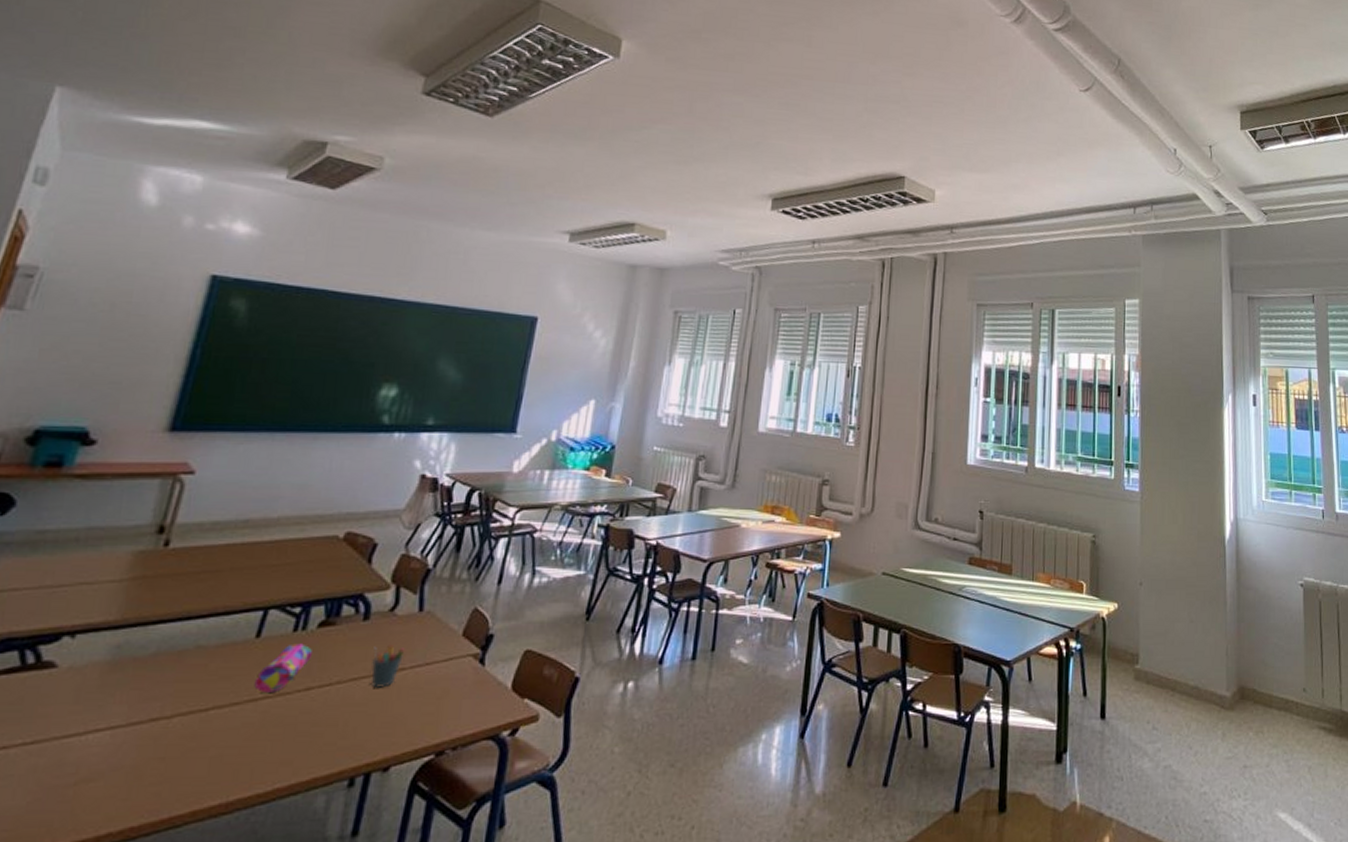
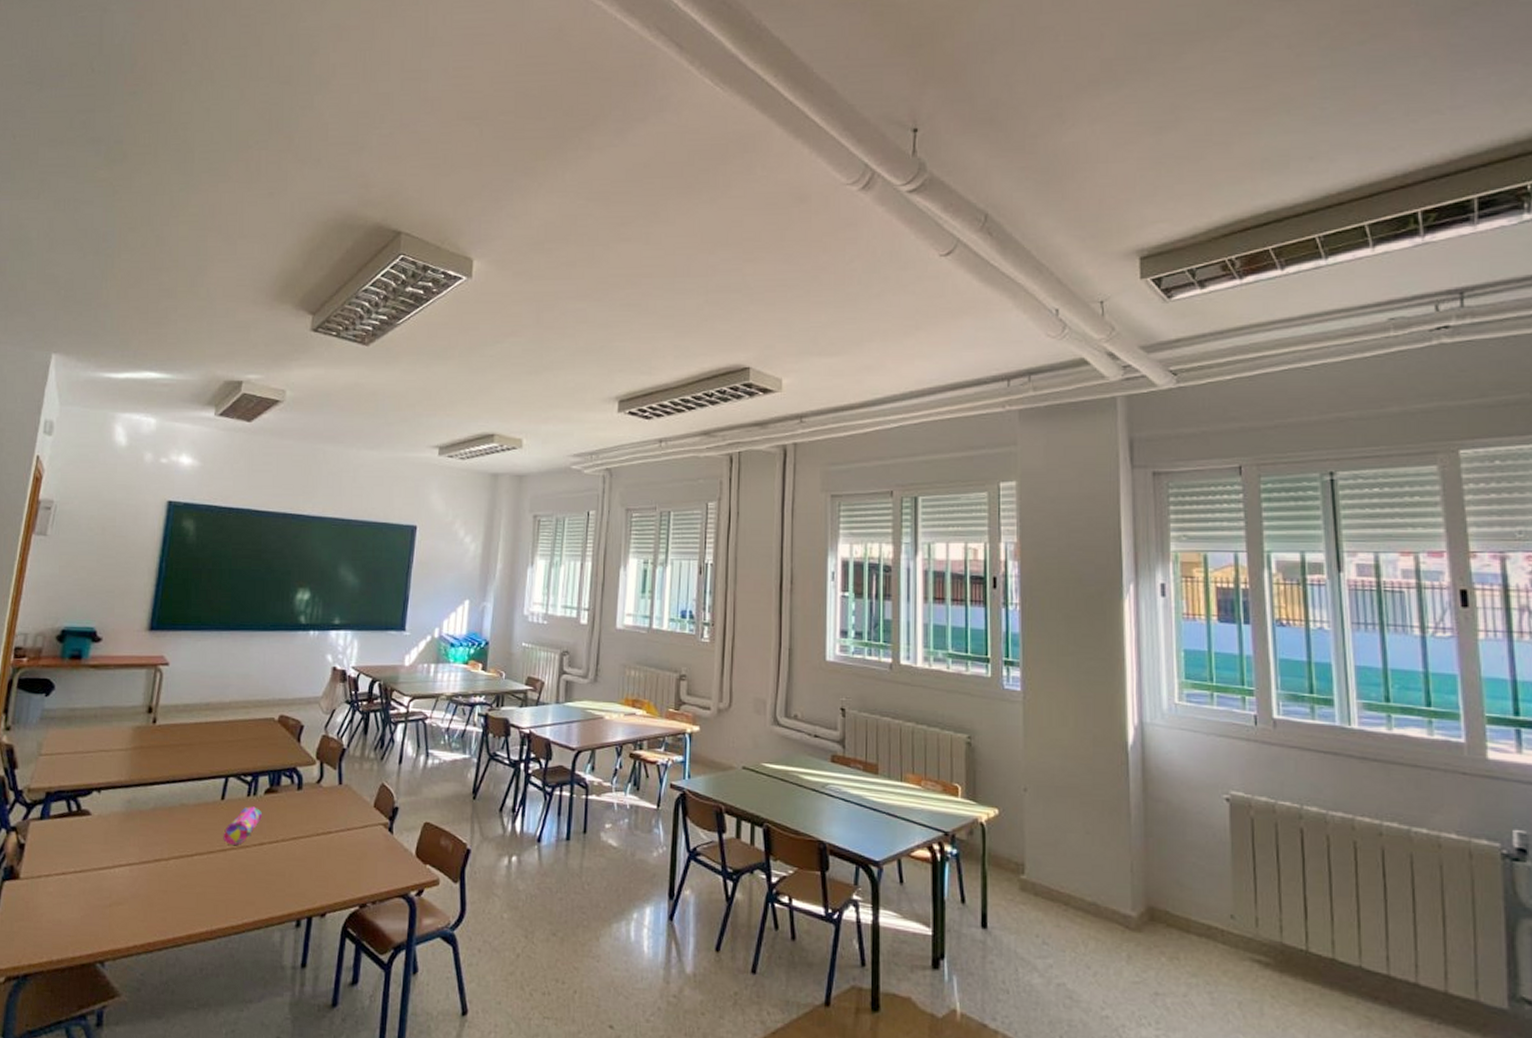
pen holder: present [371,643,406,688] -> none [307,810,331,847]

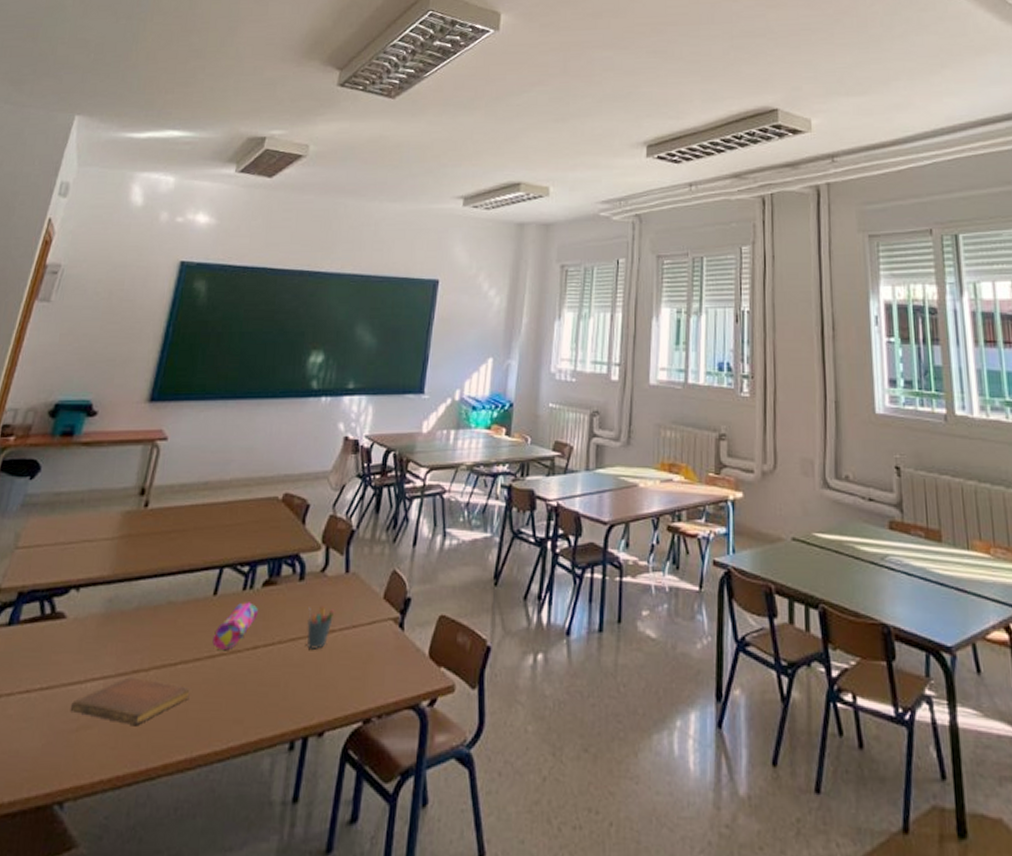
notebook: none [102,864,208,903] -> present [70,677,192,725]
pen holder: none [307,810,331,847] -> present [307,604,335,649]

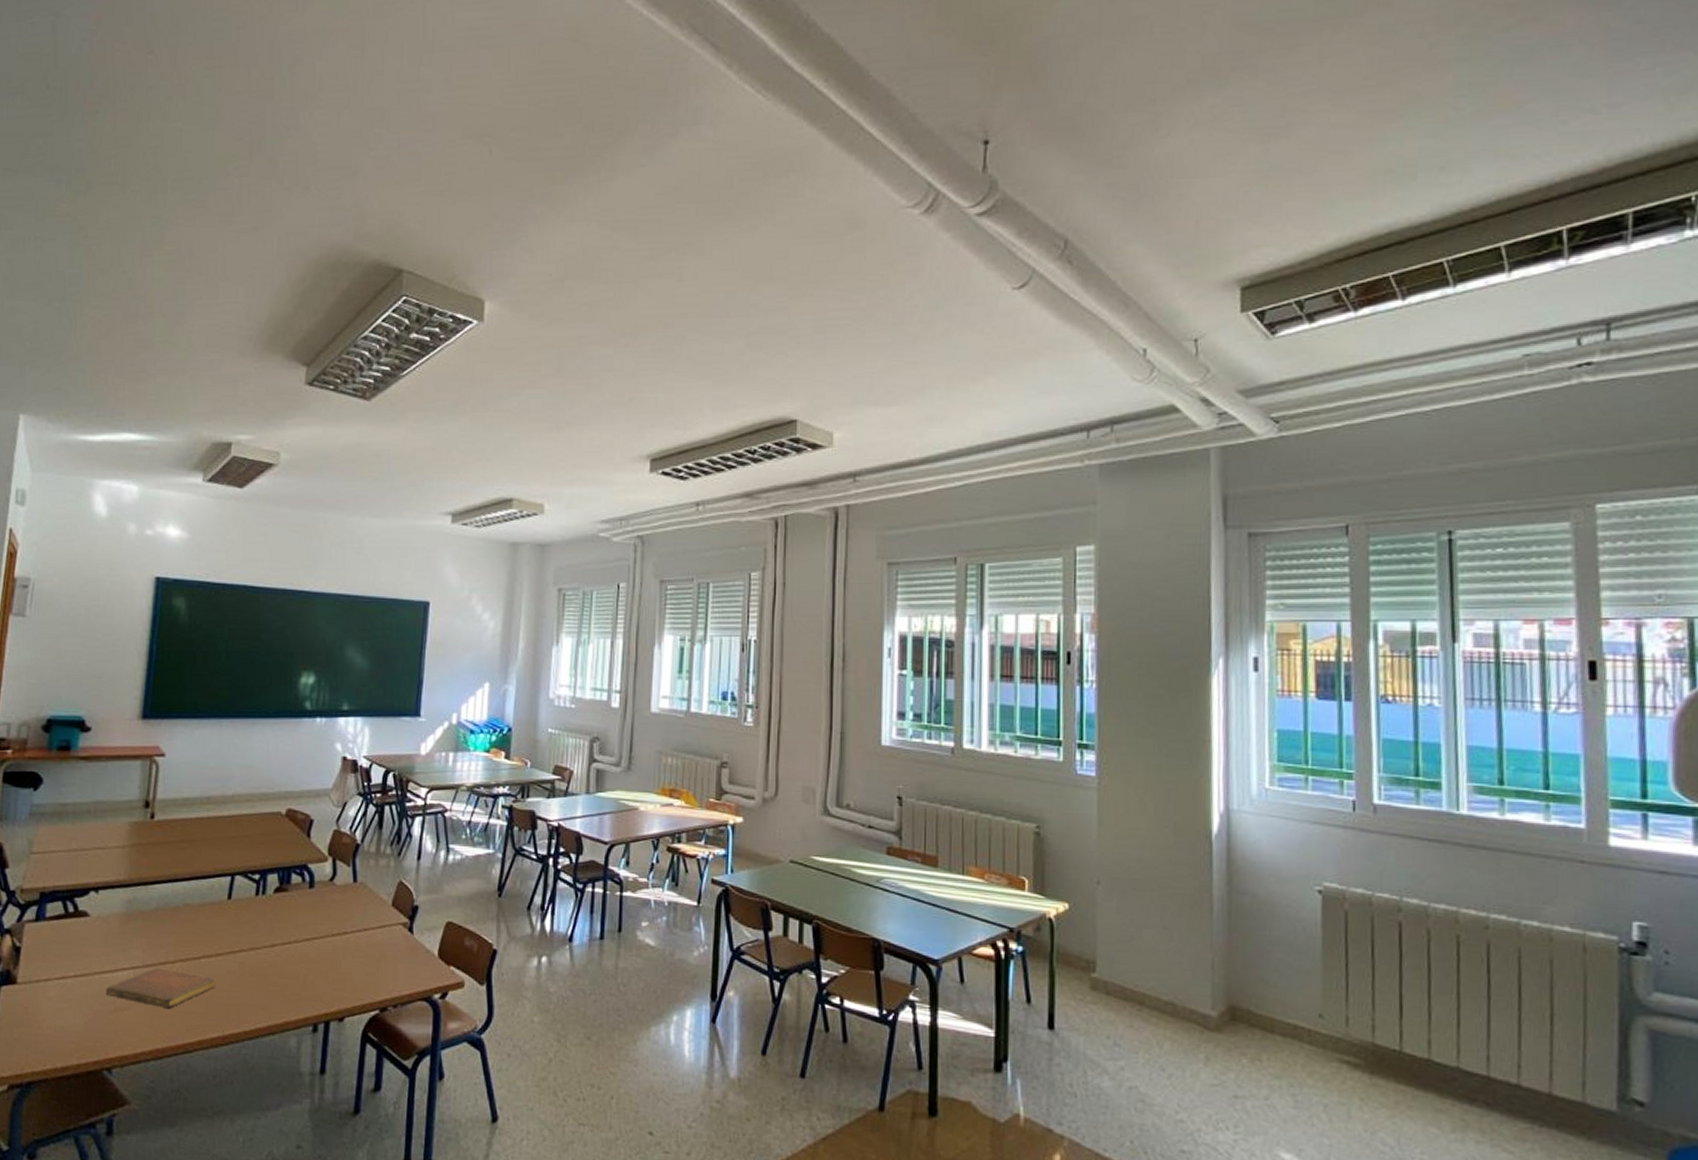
pencil case: present [212,602,258,650] -> none [231,906,272,947]
pen holder: present [307,604,335,649] -> none [320,909,346,949]

